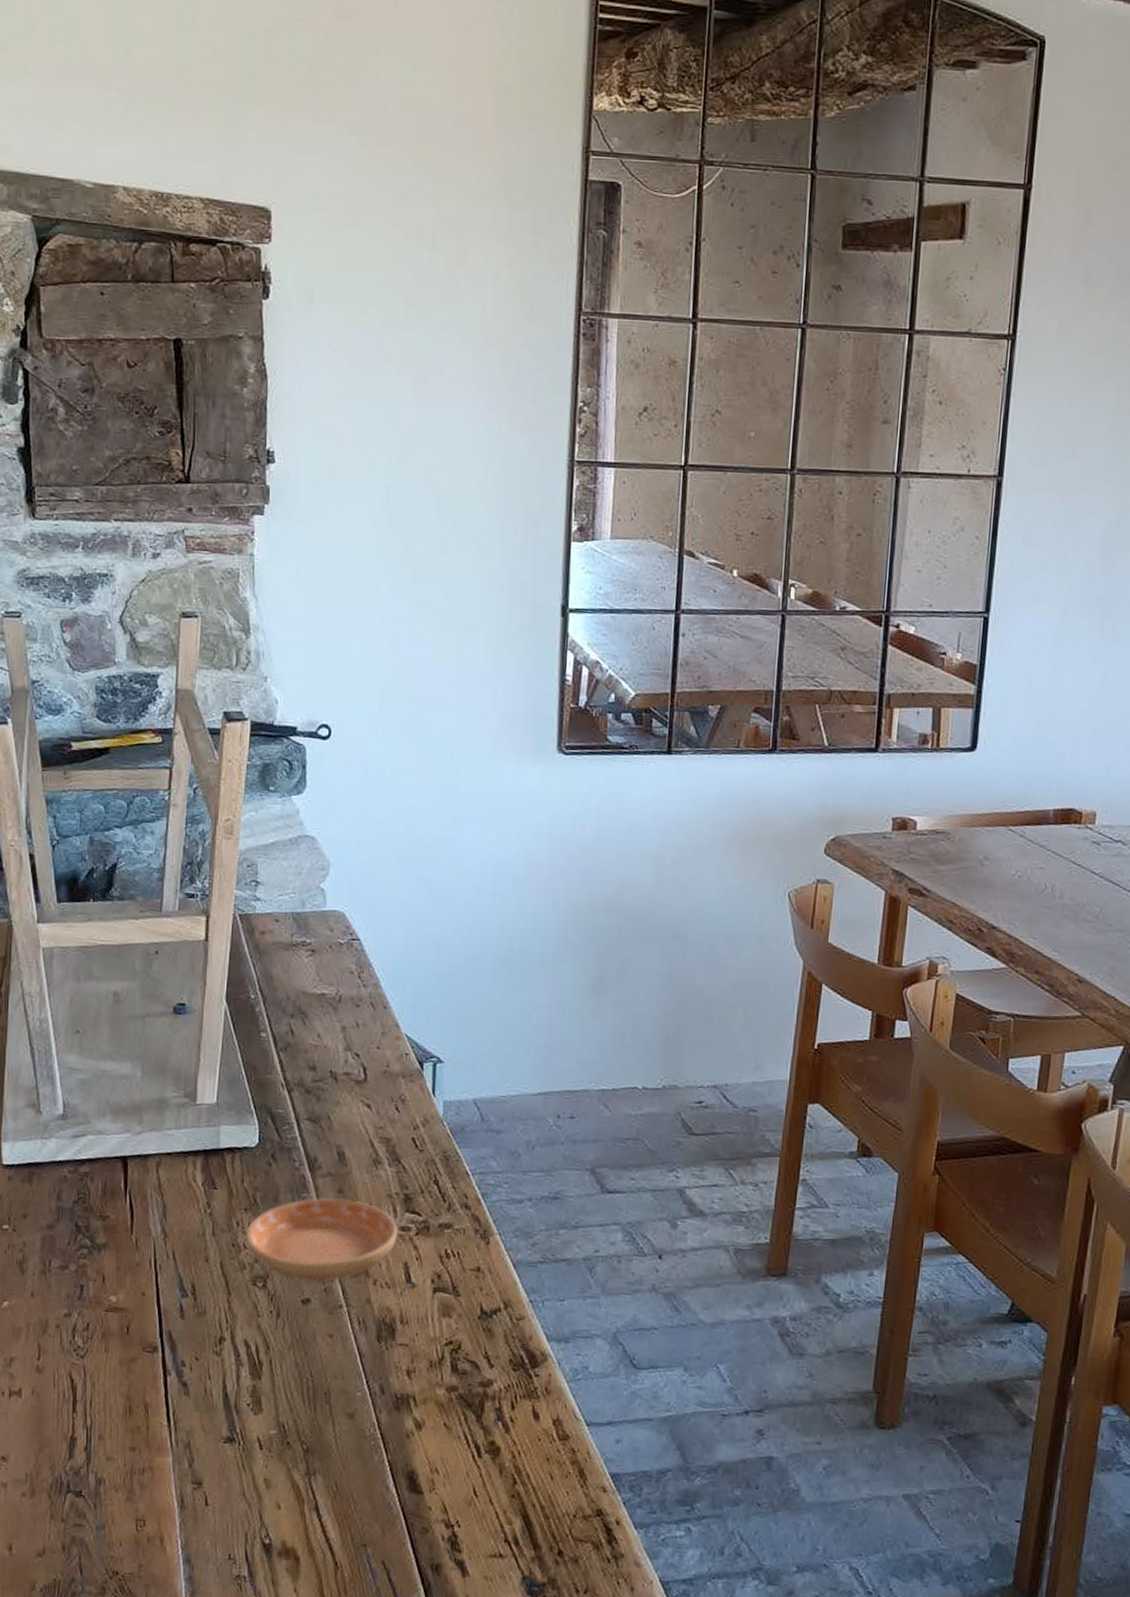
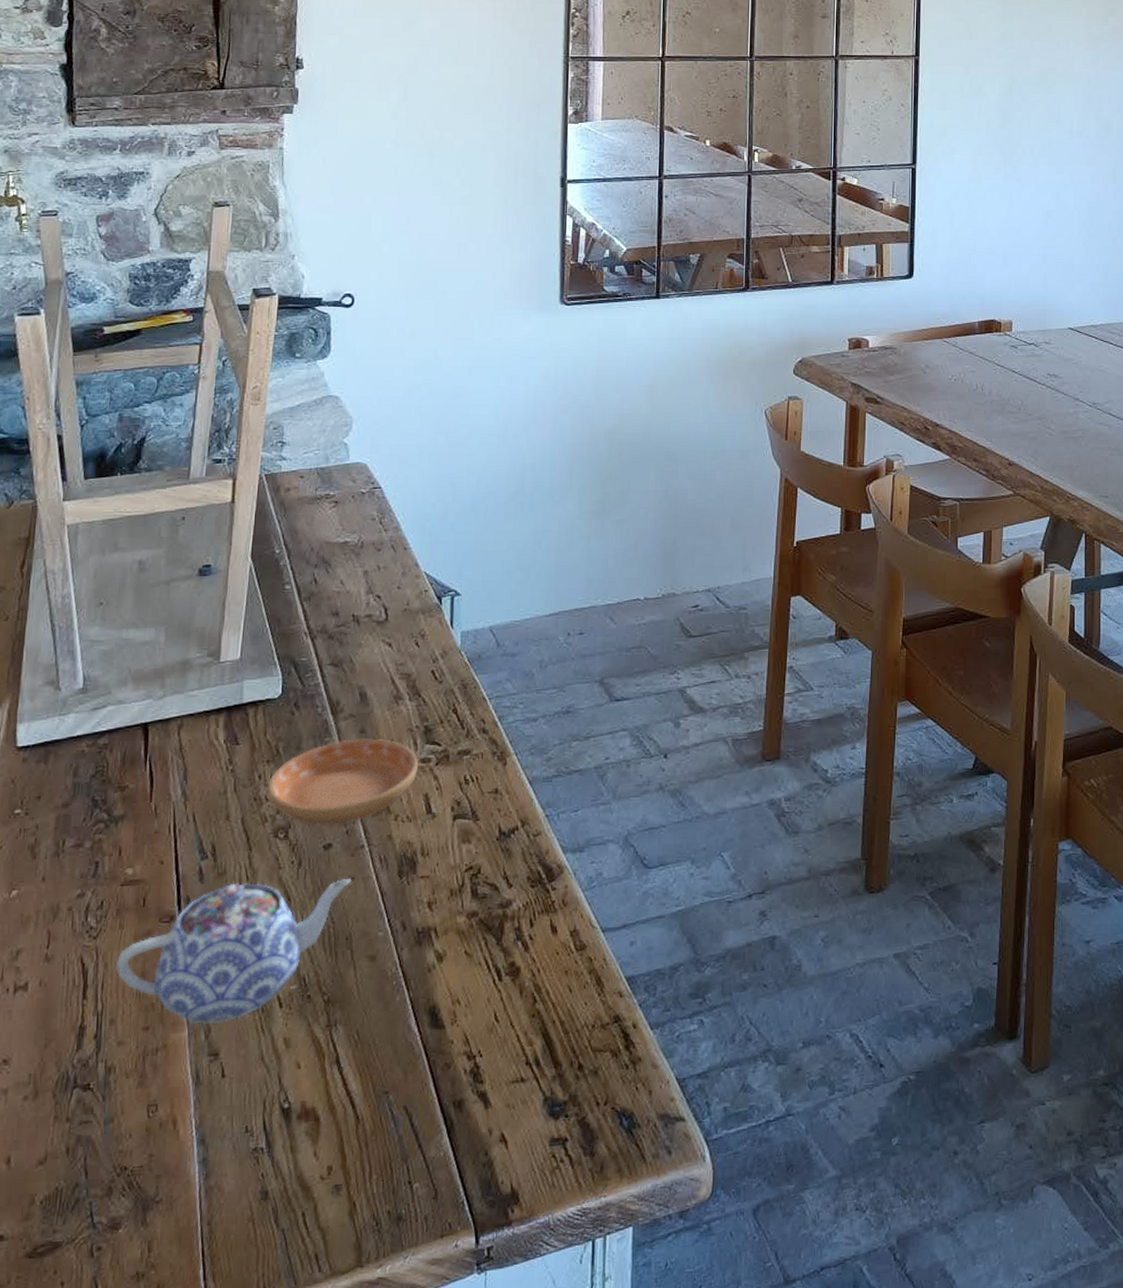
teapot: none [103,1323,330,1455] -> present [116,879,351,1025]

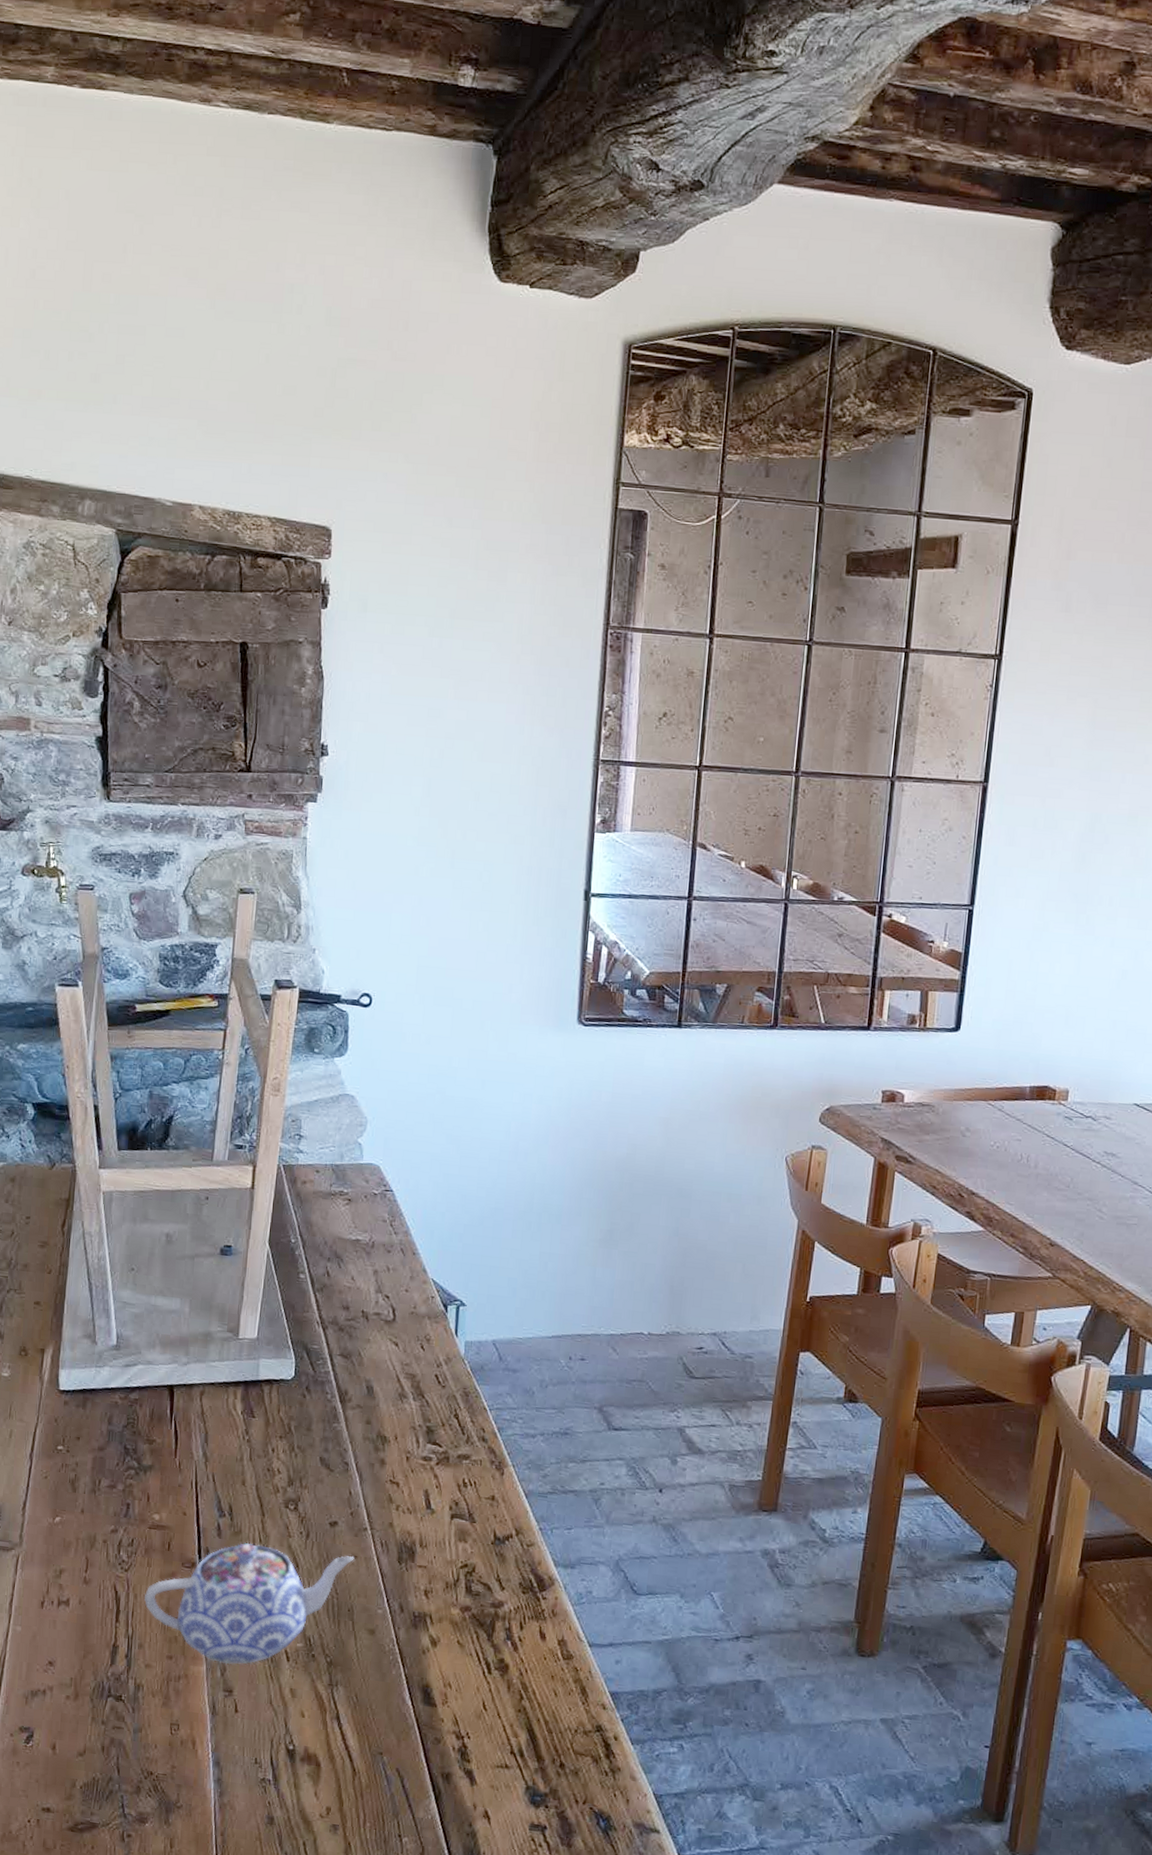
saucer: present [268,738,419,827] -> none [280,1428,421,1507]

